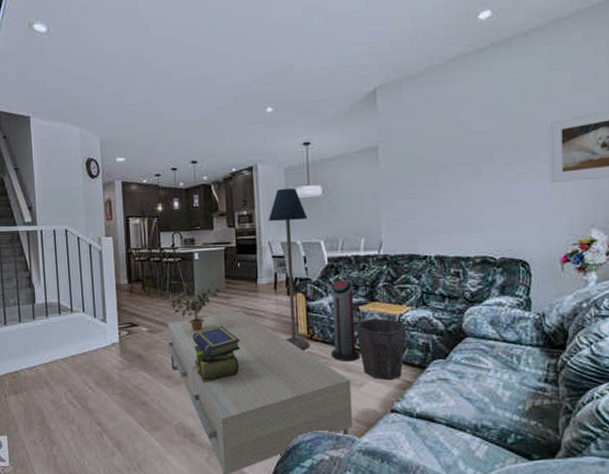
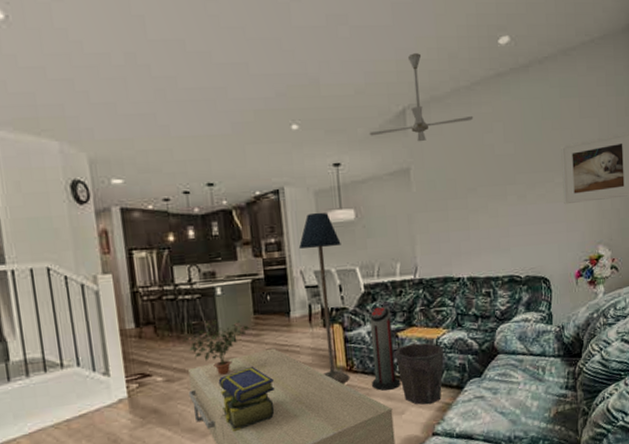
ceiling fan: none [339,34,448,121] -> present [369,53,474,142]

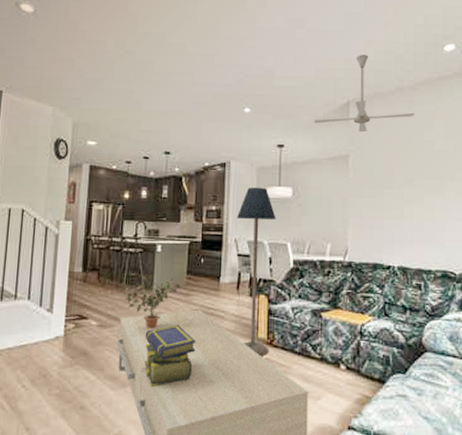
air purifier: present [369,306,401,391] -> none [289,284,320,372]
waste bin: present [395,343,444,405] -> none [316,326,367,395]

